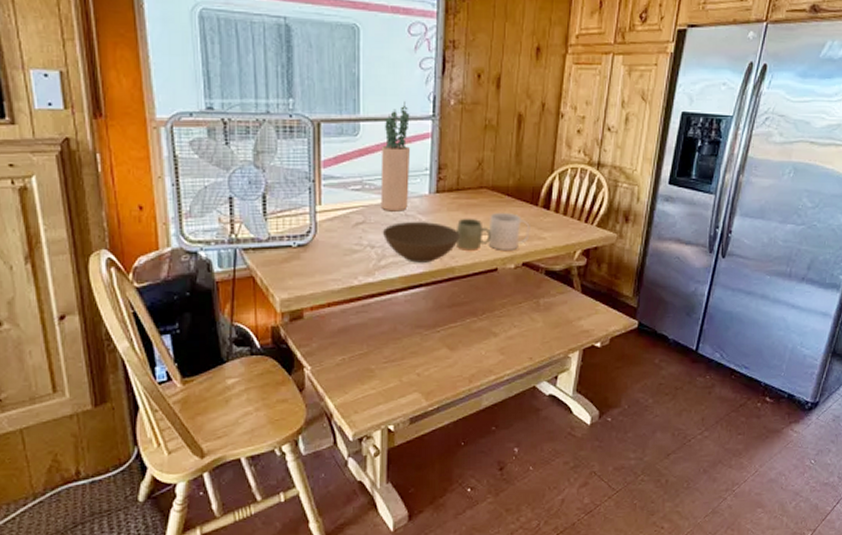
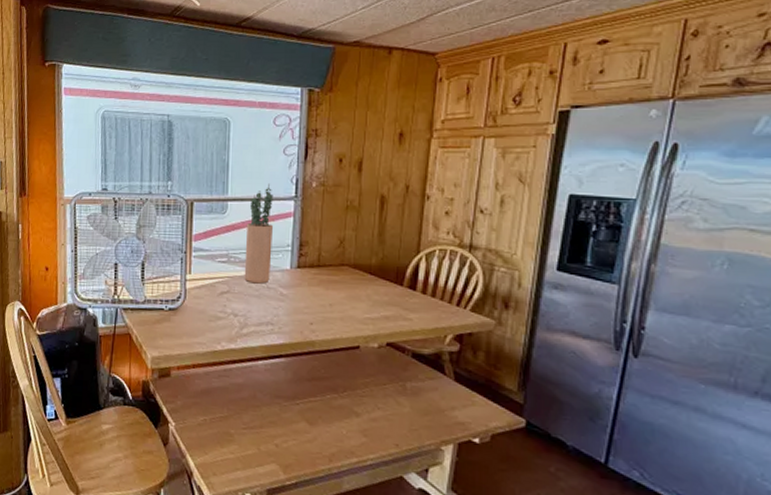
bowl: present [382,222,460,263] -> none [245,294,321,335]
mug: present [455,218,491,250] -> none [316,293,353,326]
mug: present [488,212,530,250] -> none [349,289,395,329]

